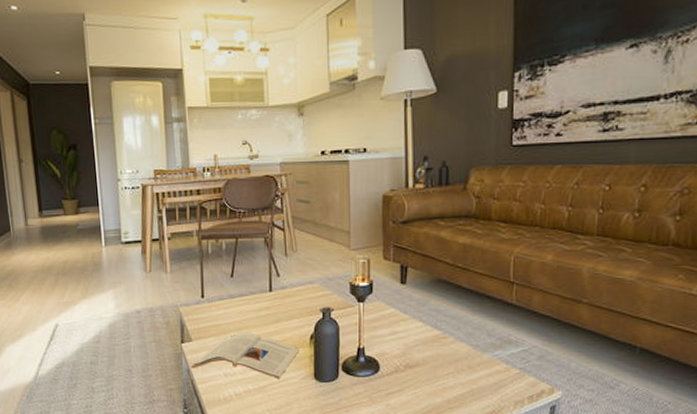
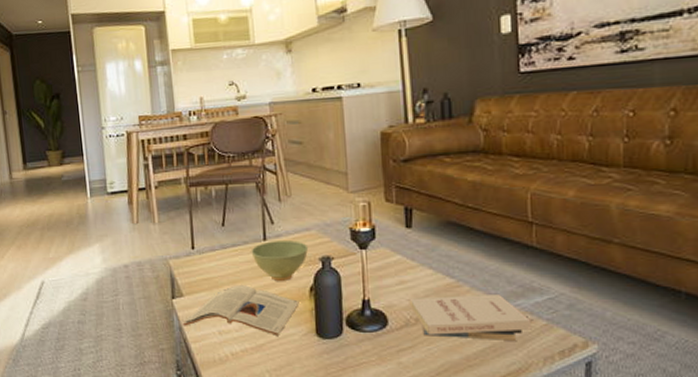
bowl: none [257,292,311,329] -> present [251,240,309,281]
books: none [399,345,507,386] -> present [409,295,532,340]

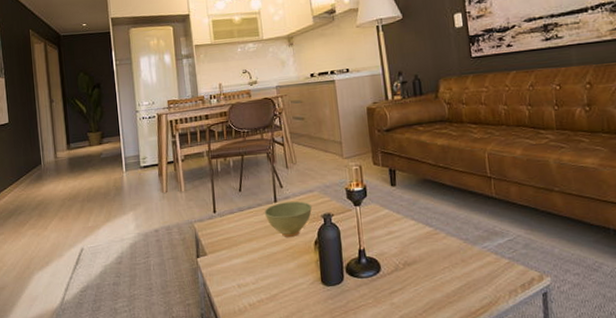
magazine: present [182,285,300,336] -> none [206,242,306,286]
books: present [409,295,532,340] -> none [397,239,498,279]

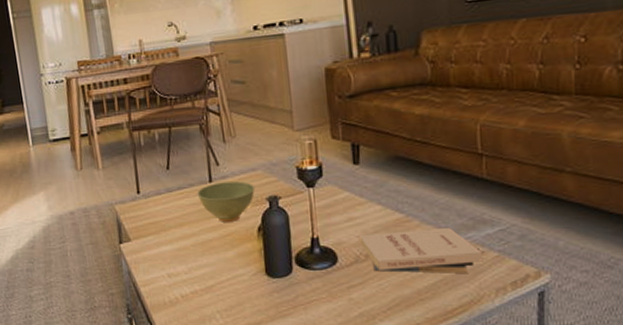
books: none [397,239,498,279] -> present [358,228,484,274]

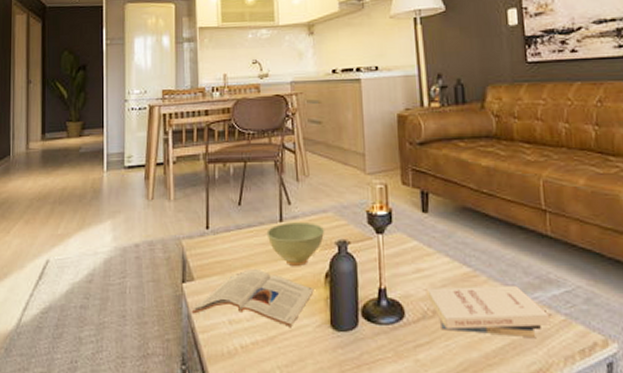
magazine: none [131,228,248,276] -> present [191,269,314,327]

